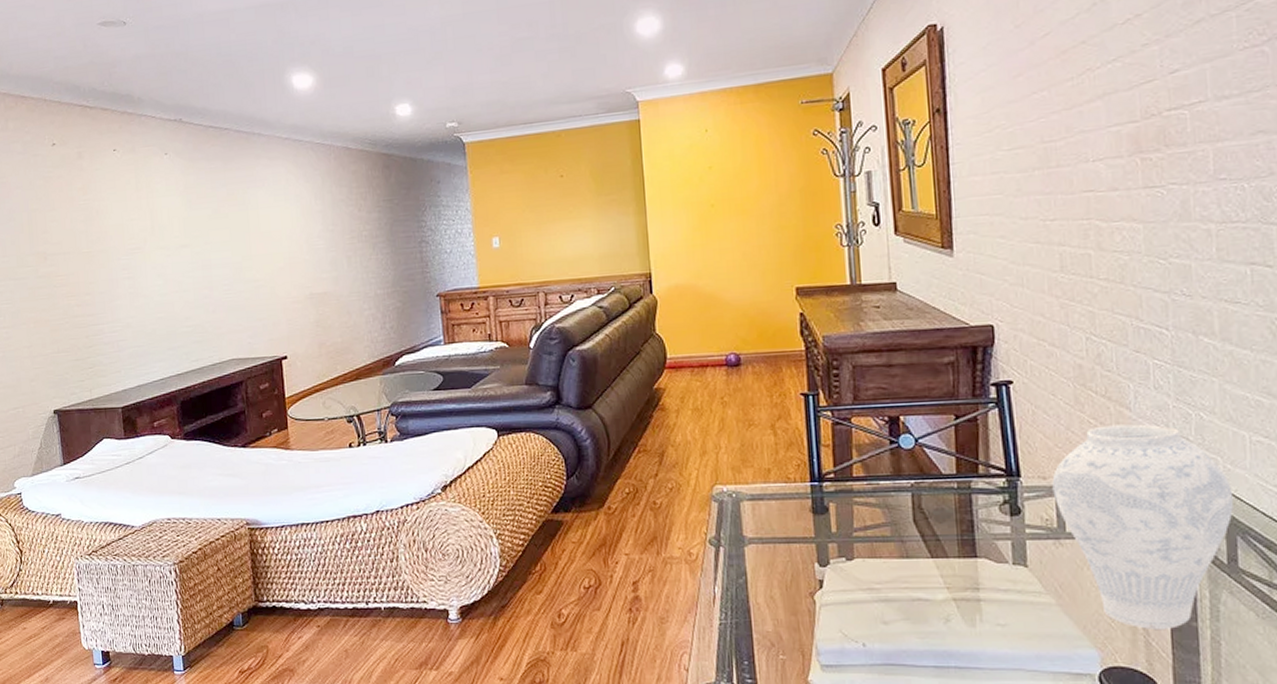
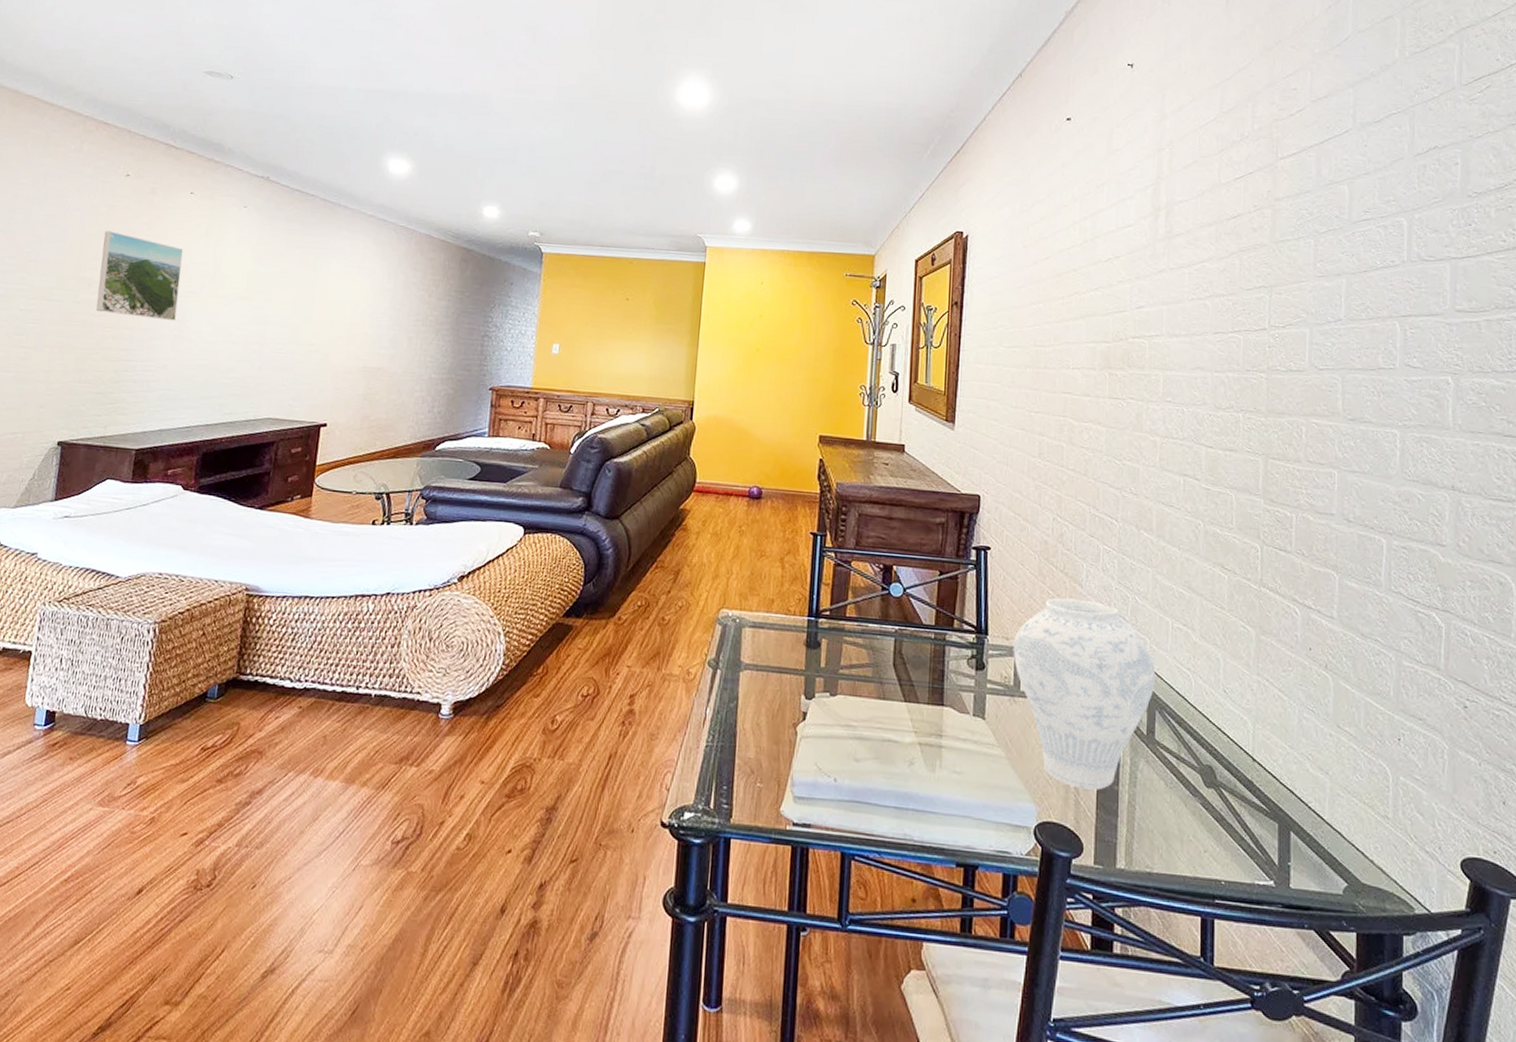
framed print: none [46,202,128,283] -> present [96,231,184,321]

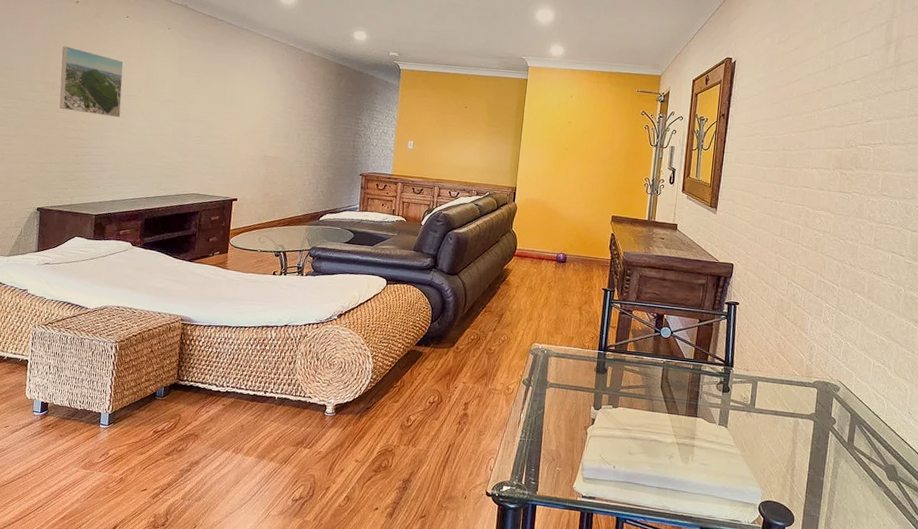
vase: present [1013,598,1155,791] -> none [751,341,858,481]

